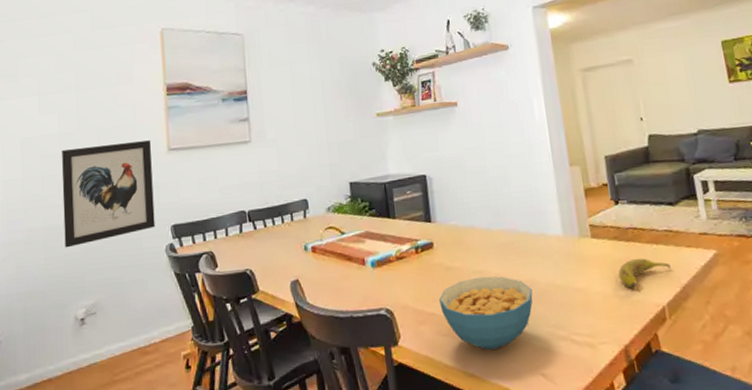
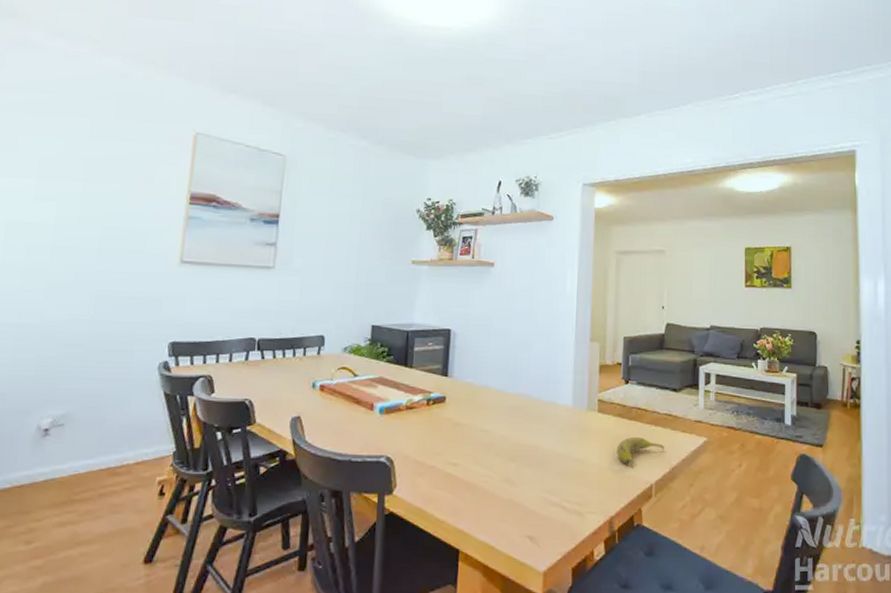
wall art: present [61,140,155,248] -> none [39,243,161,350]
cereal bowl: present [439,276,533,350] -> none [442,436,534,508]

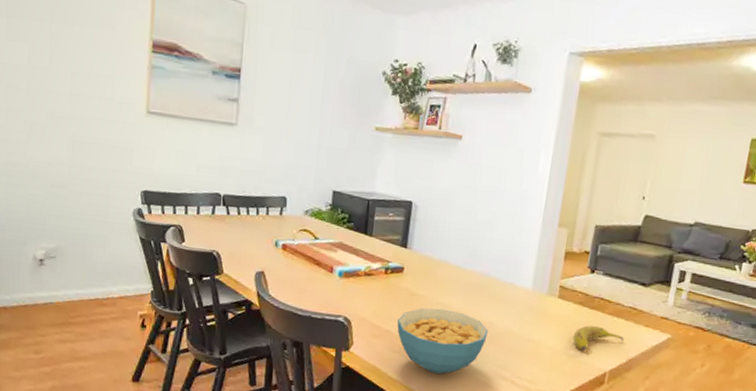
cereal bowl: none [442,436,534,508] -> present [397,308,488,374]

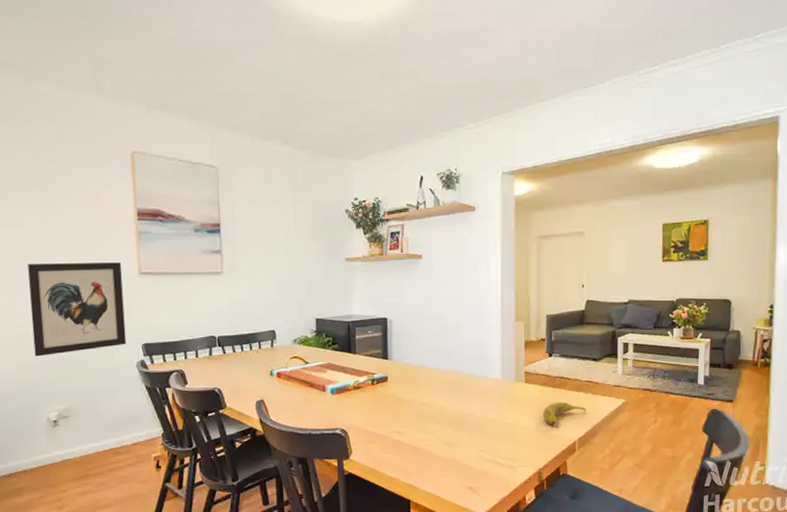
wall art: none [27,85,128,189] -> present [28,262,126,357]
cereal bowl: present [397,308,488,374] -> none [389,408,469,466]

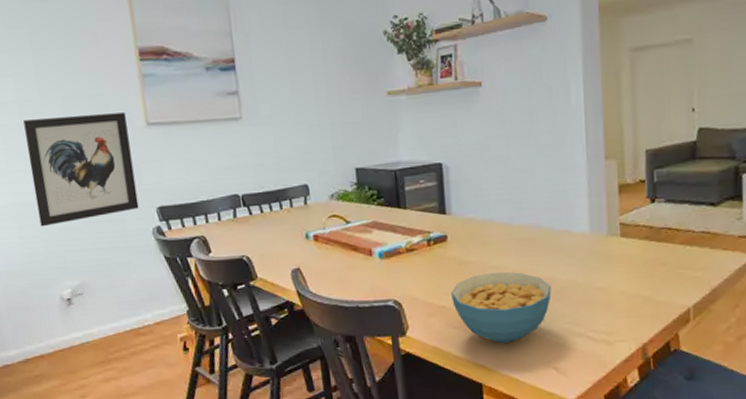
cereal bowl: none [389,408,469,466] -> present [451,272,552,343]
fruit: present [543,401,586,425] -> none [645,259,702,289]

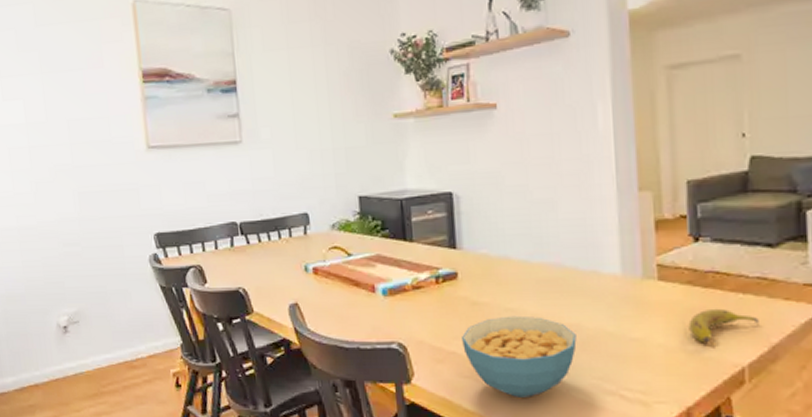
wall art: present [23,112,139,227] -> none [30,135,137,251]
fruit: none [645,259,702,289] -> present [688,308,759,343]

